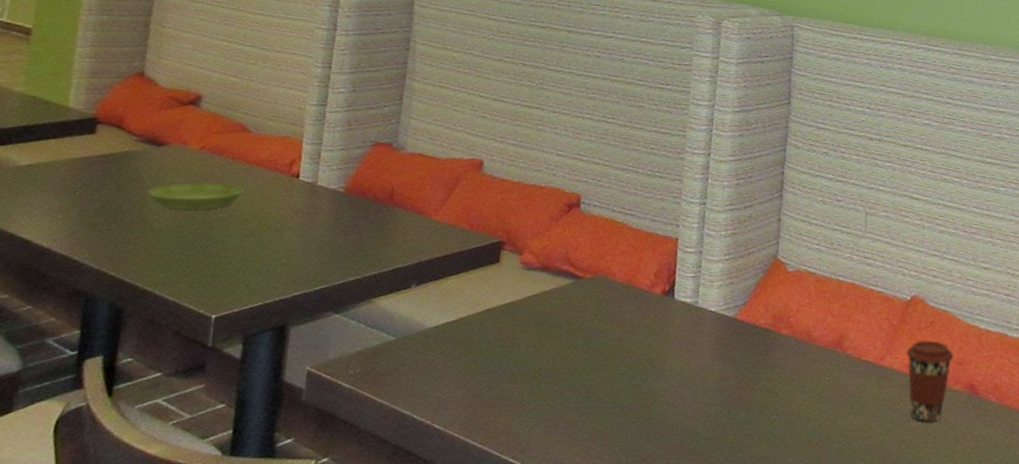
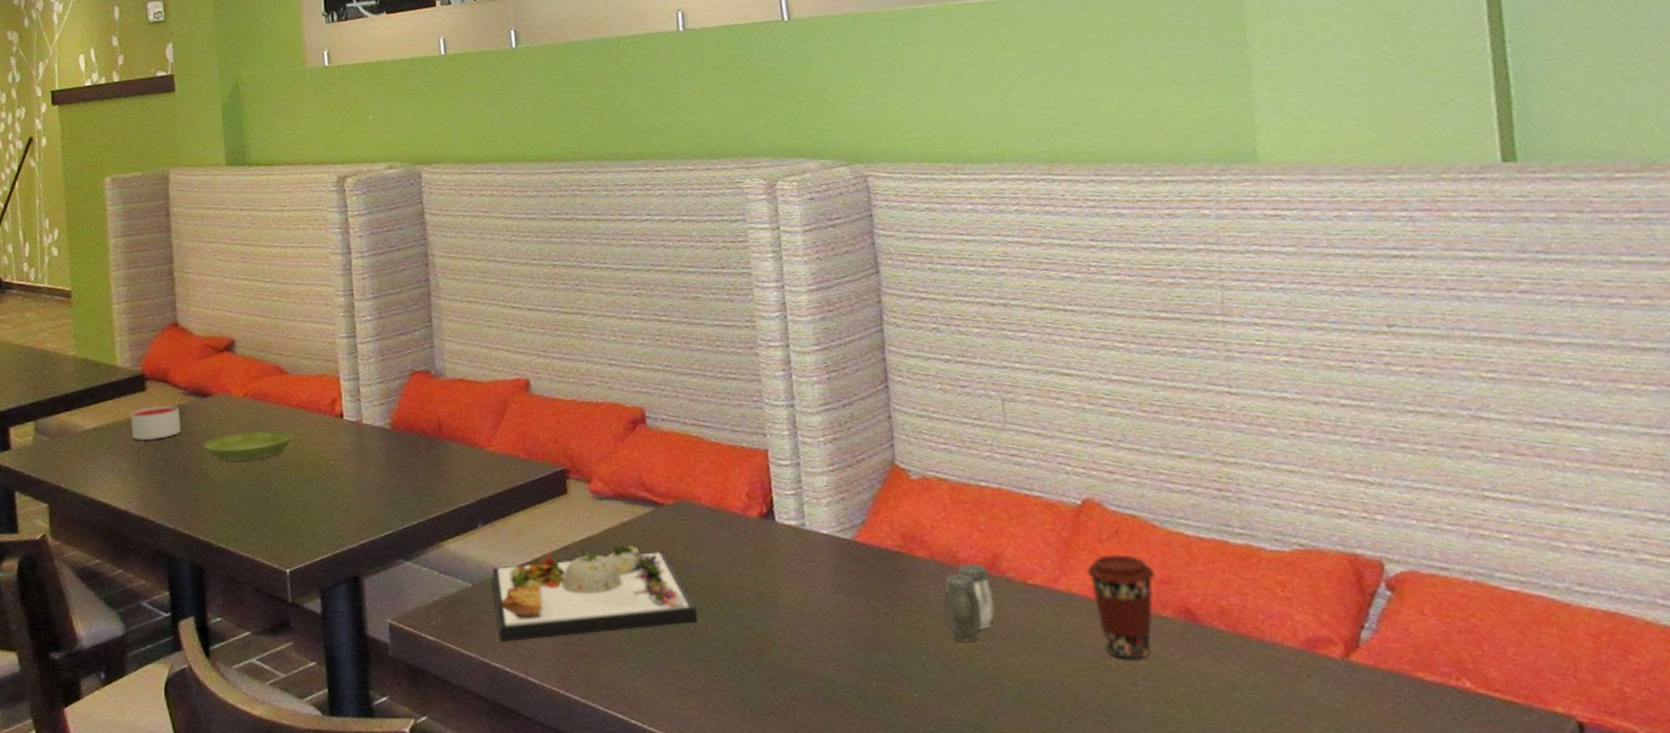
candle: none [70,149,129,182] -> present [130,405,181,440]
dinner plate: none [413,310,595,392] -> present [492,545,698,642]
salt and pepper shaker: none [795,341,835,404] -> present [943,563,995,641]

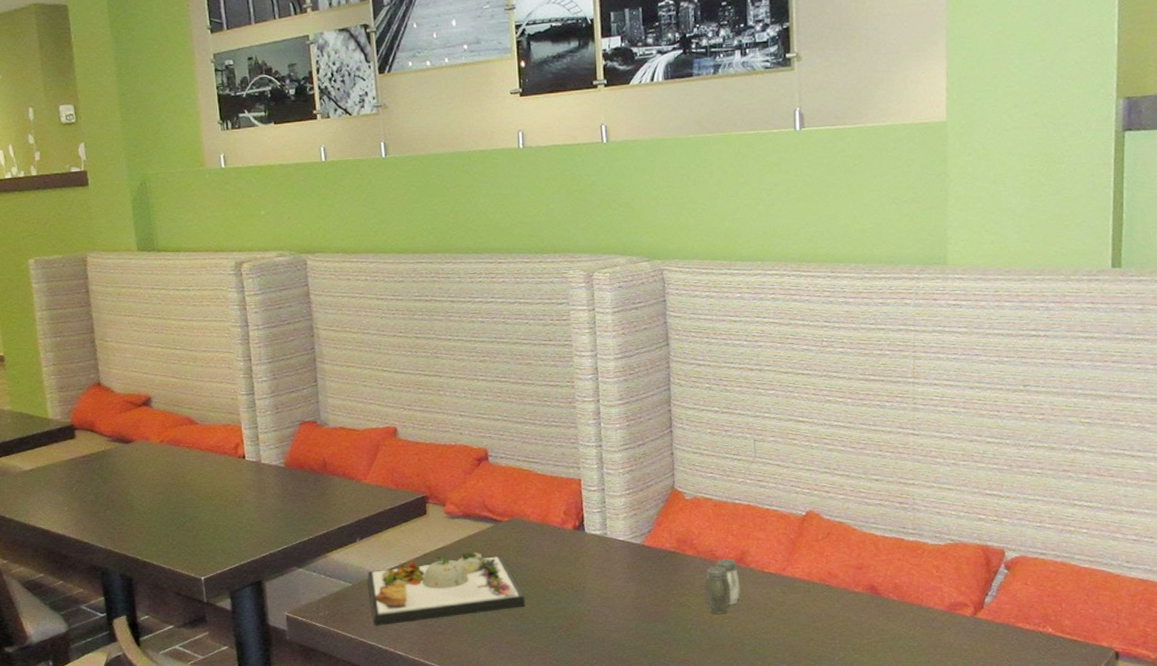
candle: present [130,405,181,440] -> none [63,450,108,478]
saucer: present [203,430,292,462] -> none [128,469,203,494]
coffee cup: present [1087,554,1155,660] -> none [806,549,853,622]

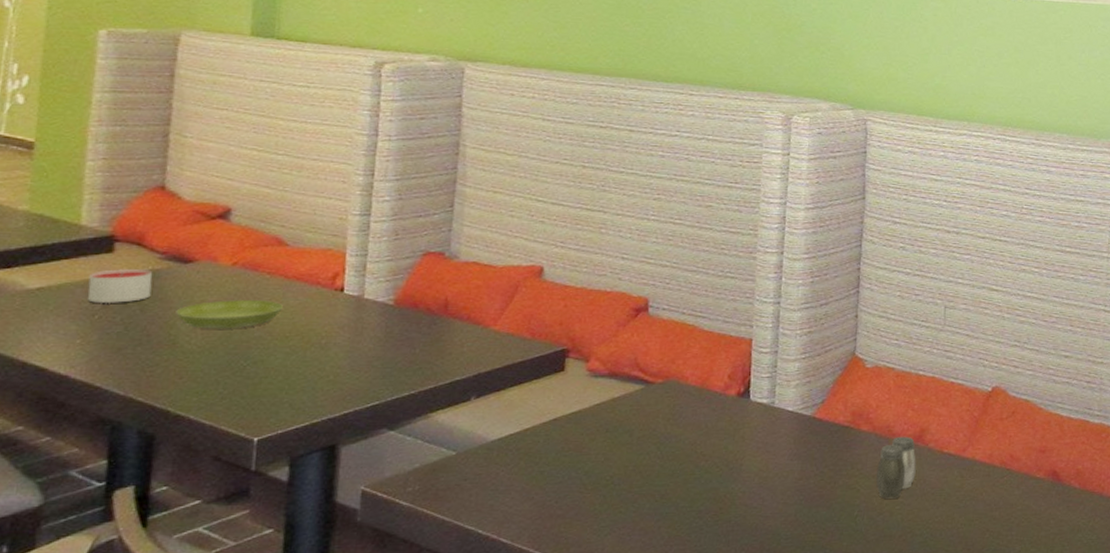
candle: none [63,450,108,478] -> present [87,269,153,303]
saucer: none [128,469,203,494] -> present [176,300,283,329]
dinner plate: present [367,552,525,626] -> none [476,418,670,506]

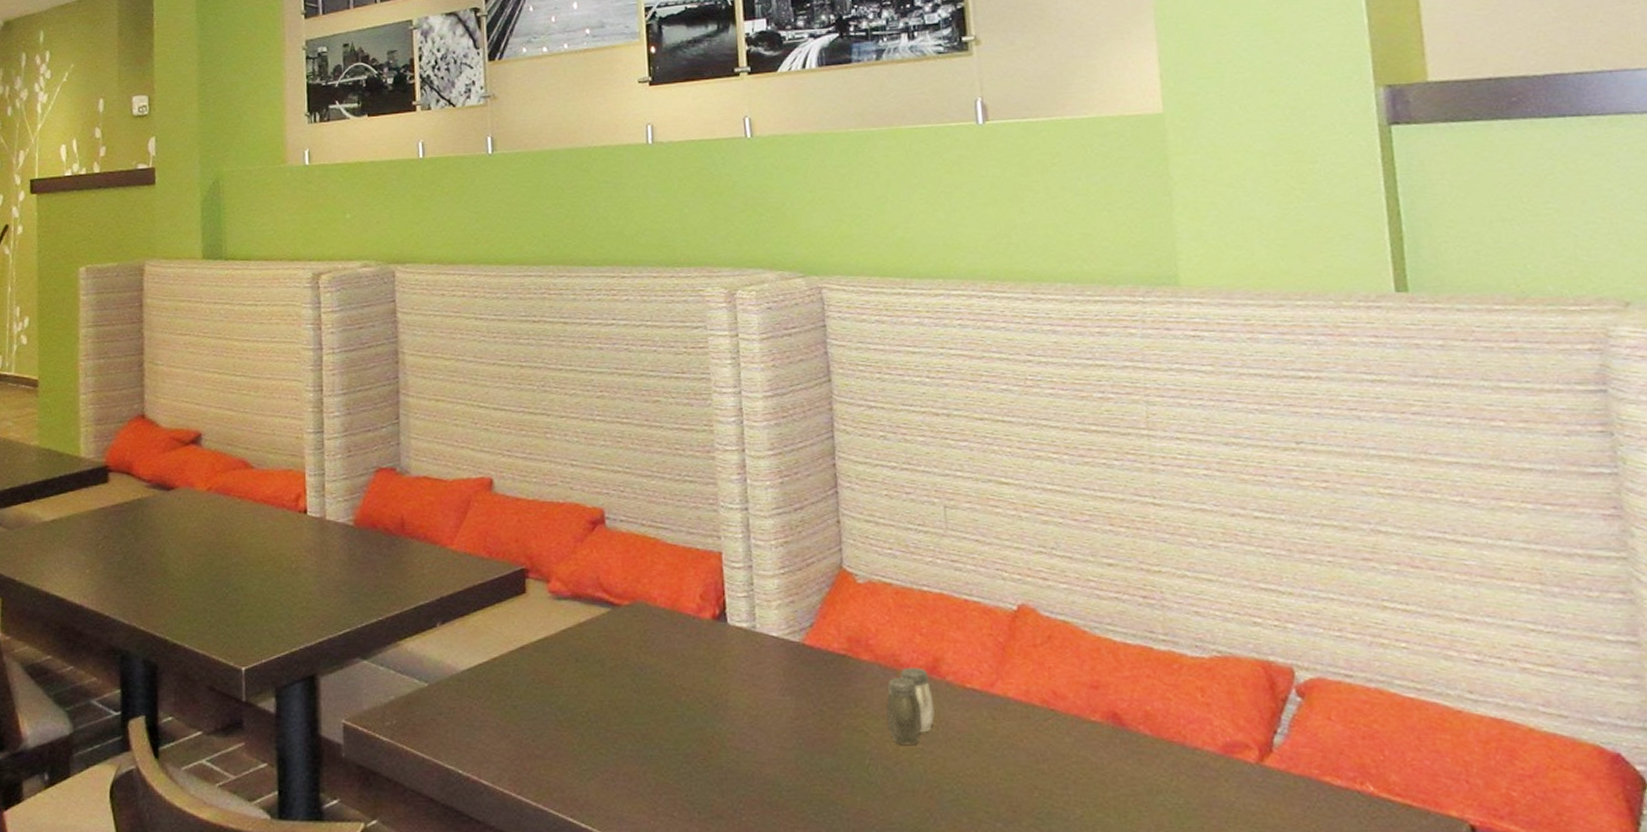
candle: present [87,269,153,303] -> none [91,498,142,533]
saucer: present [176,300,283,329] -> none [164,525,254,556]

